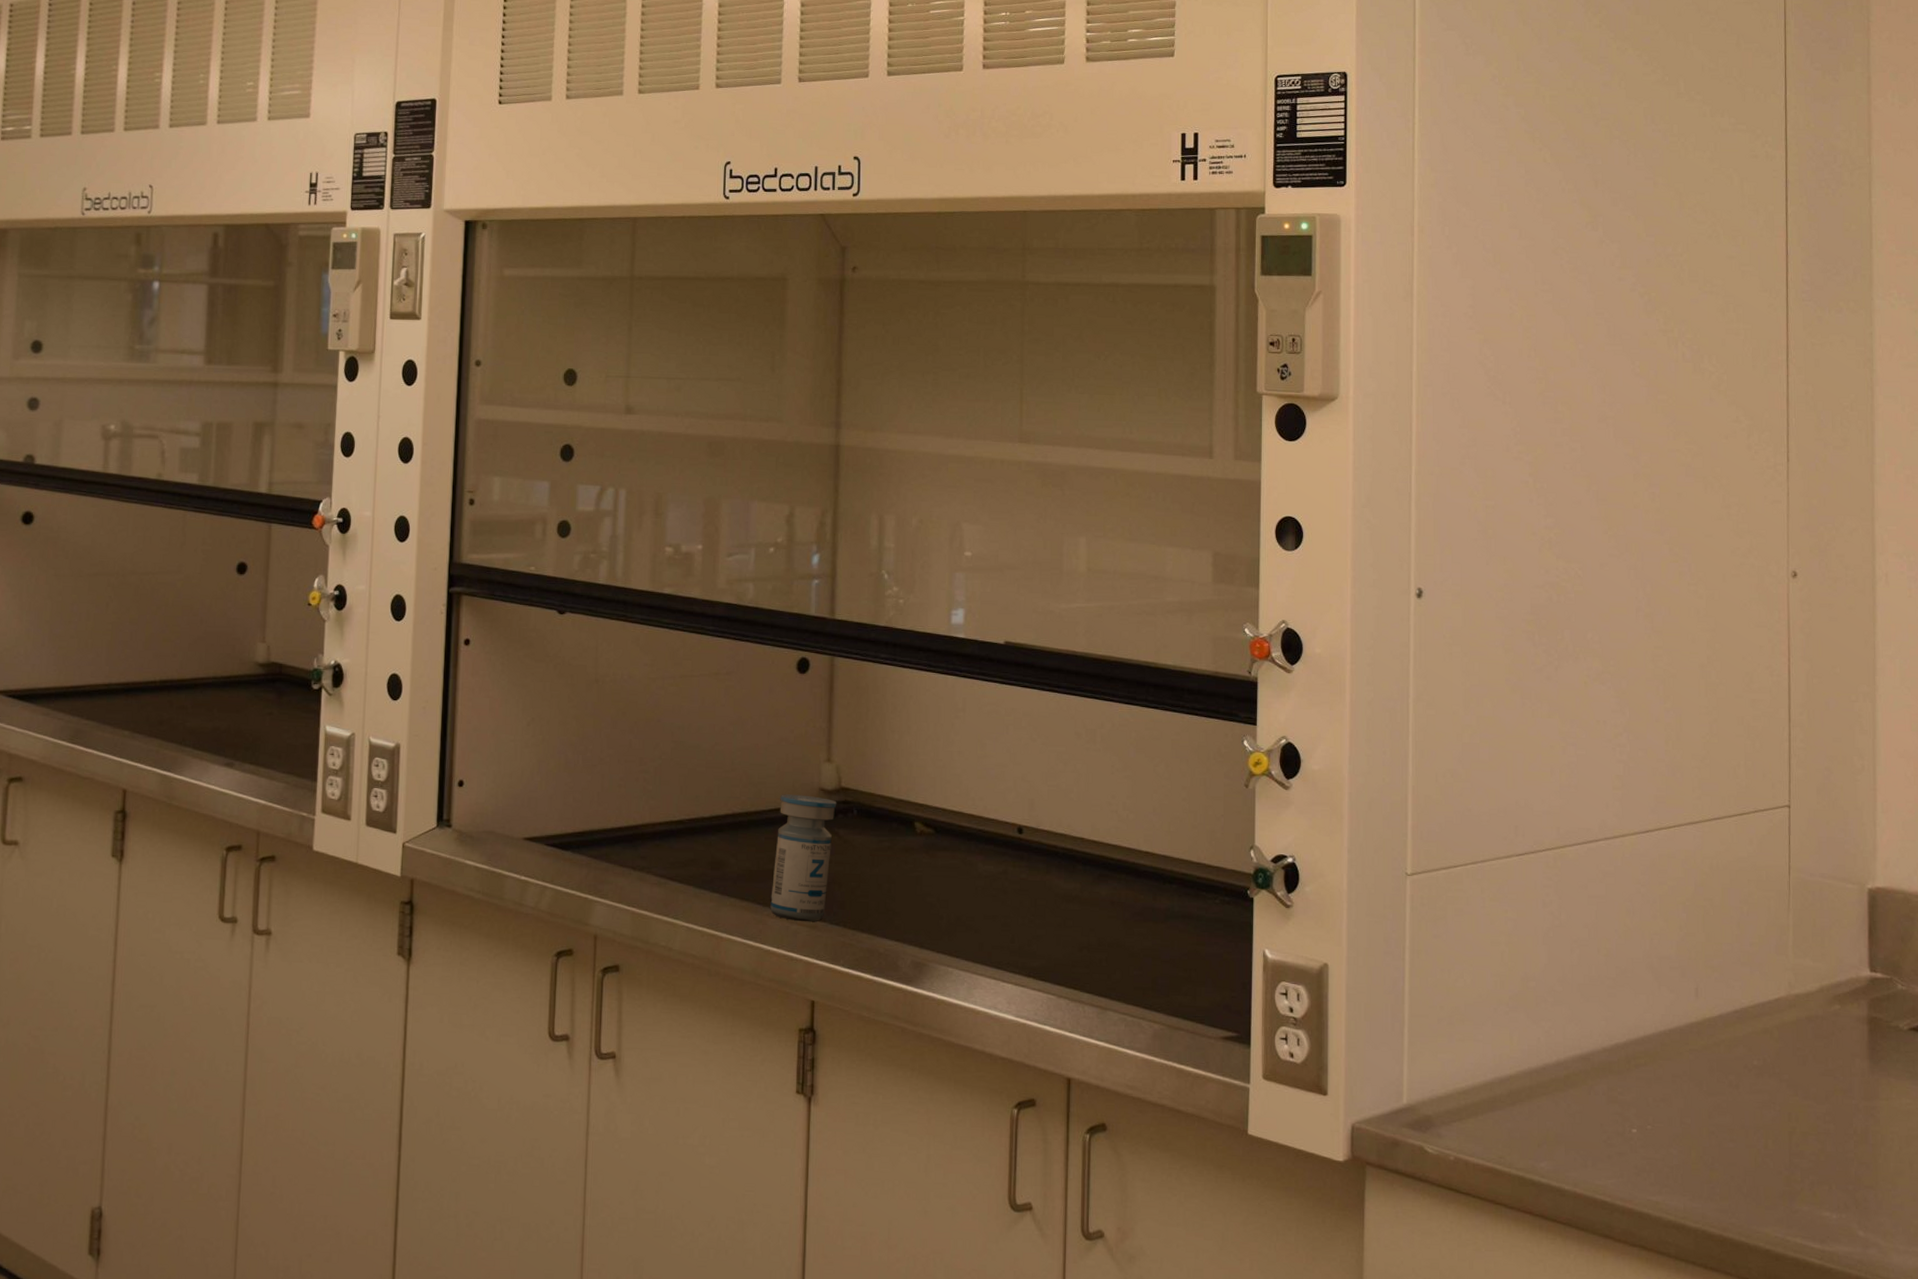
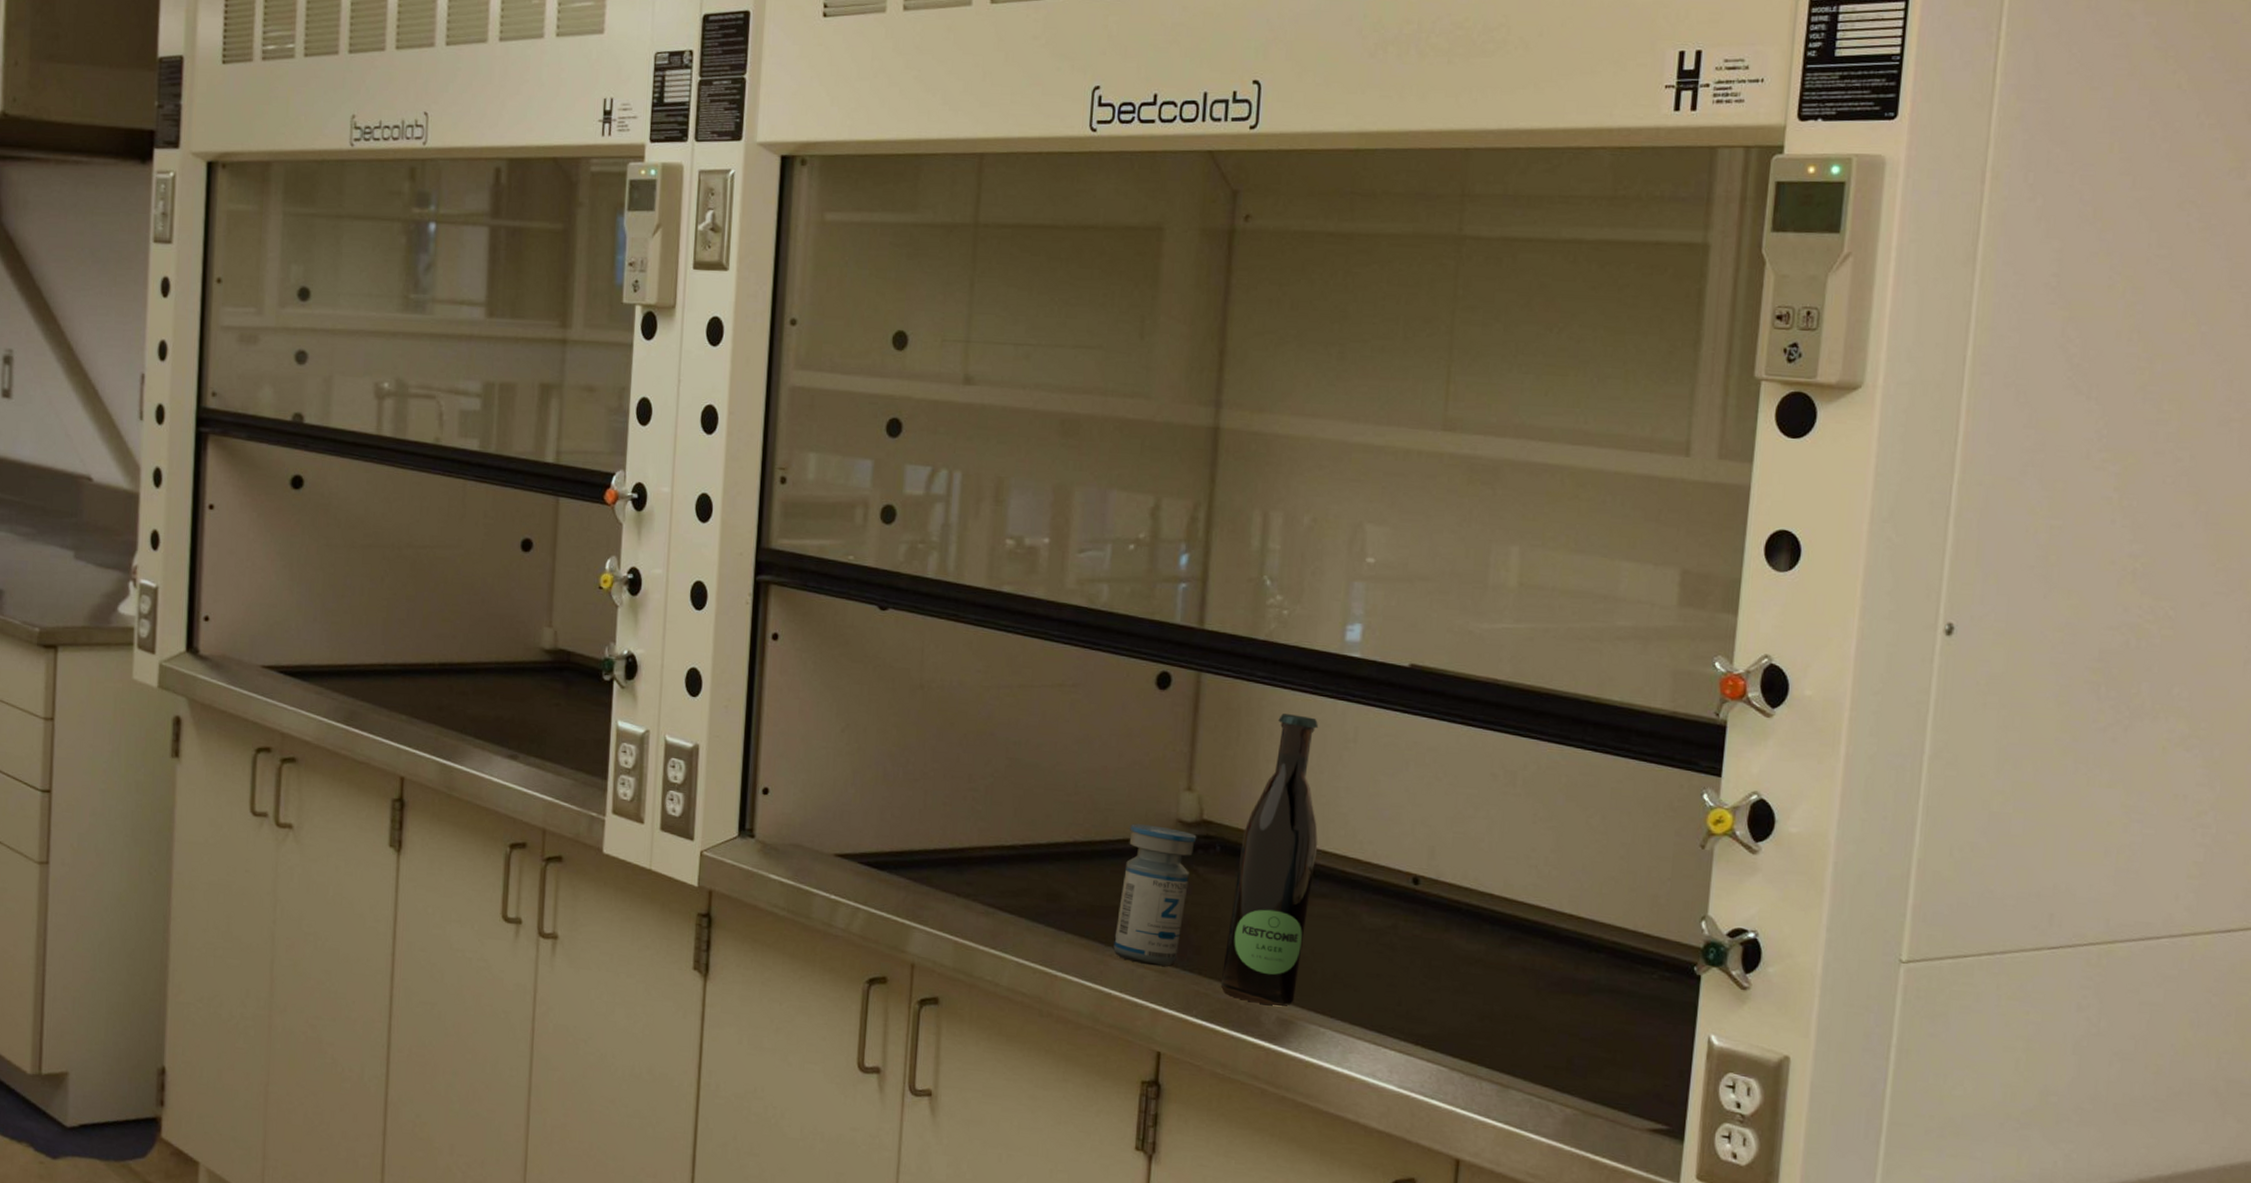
bottle: none [862,690,938,950] -> present [1220,713,1319,1006]

